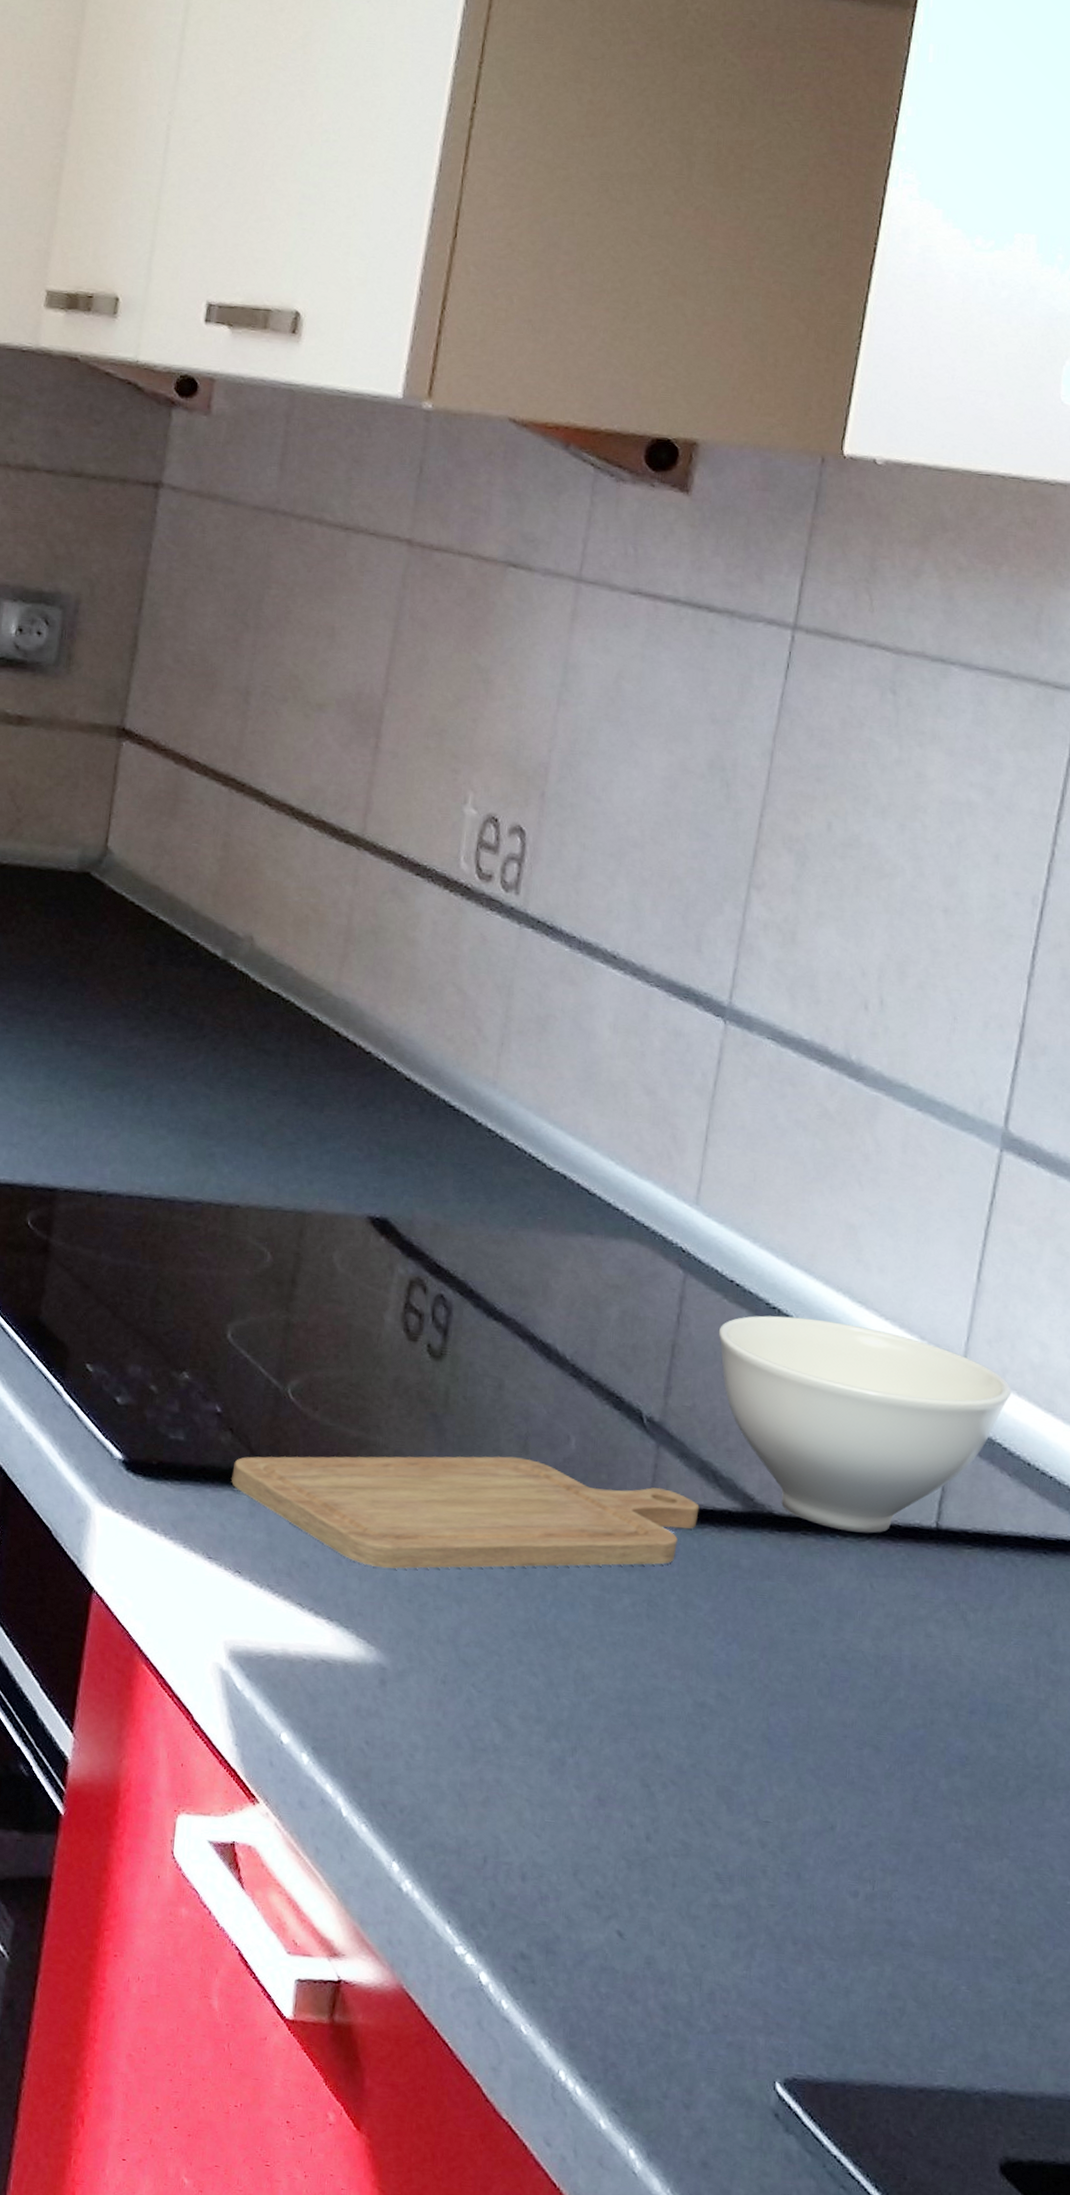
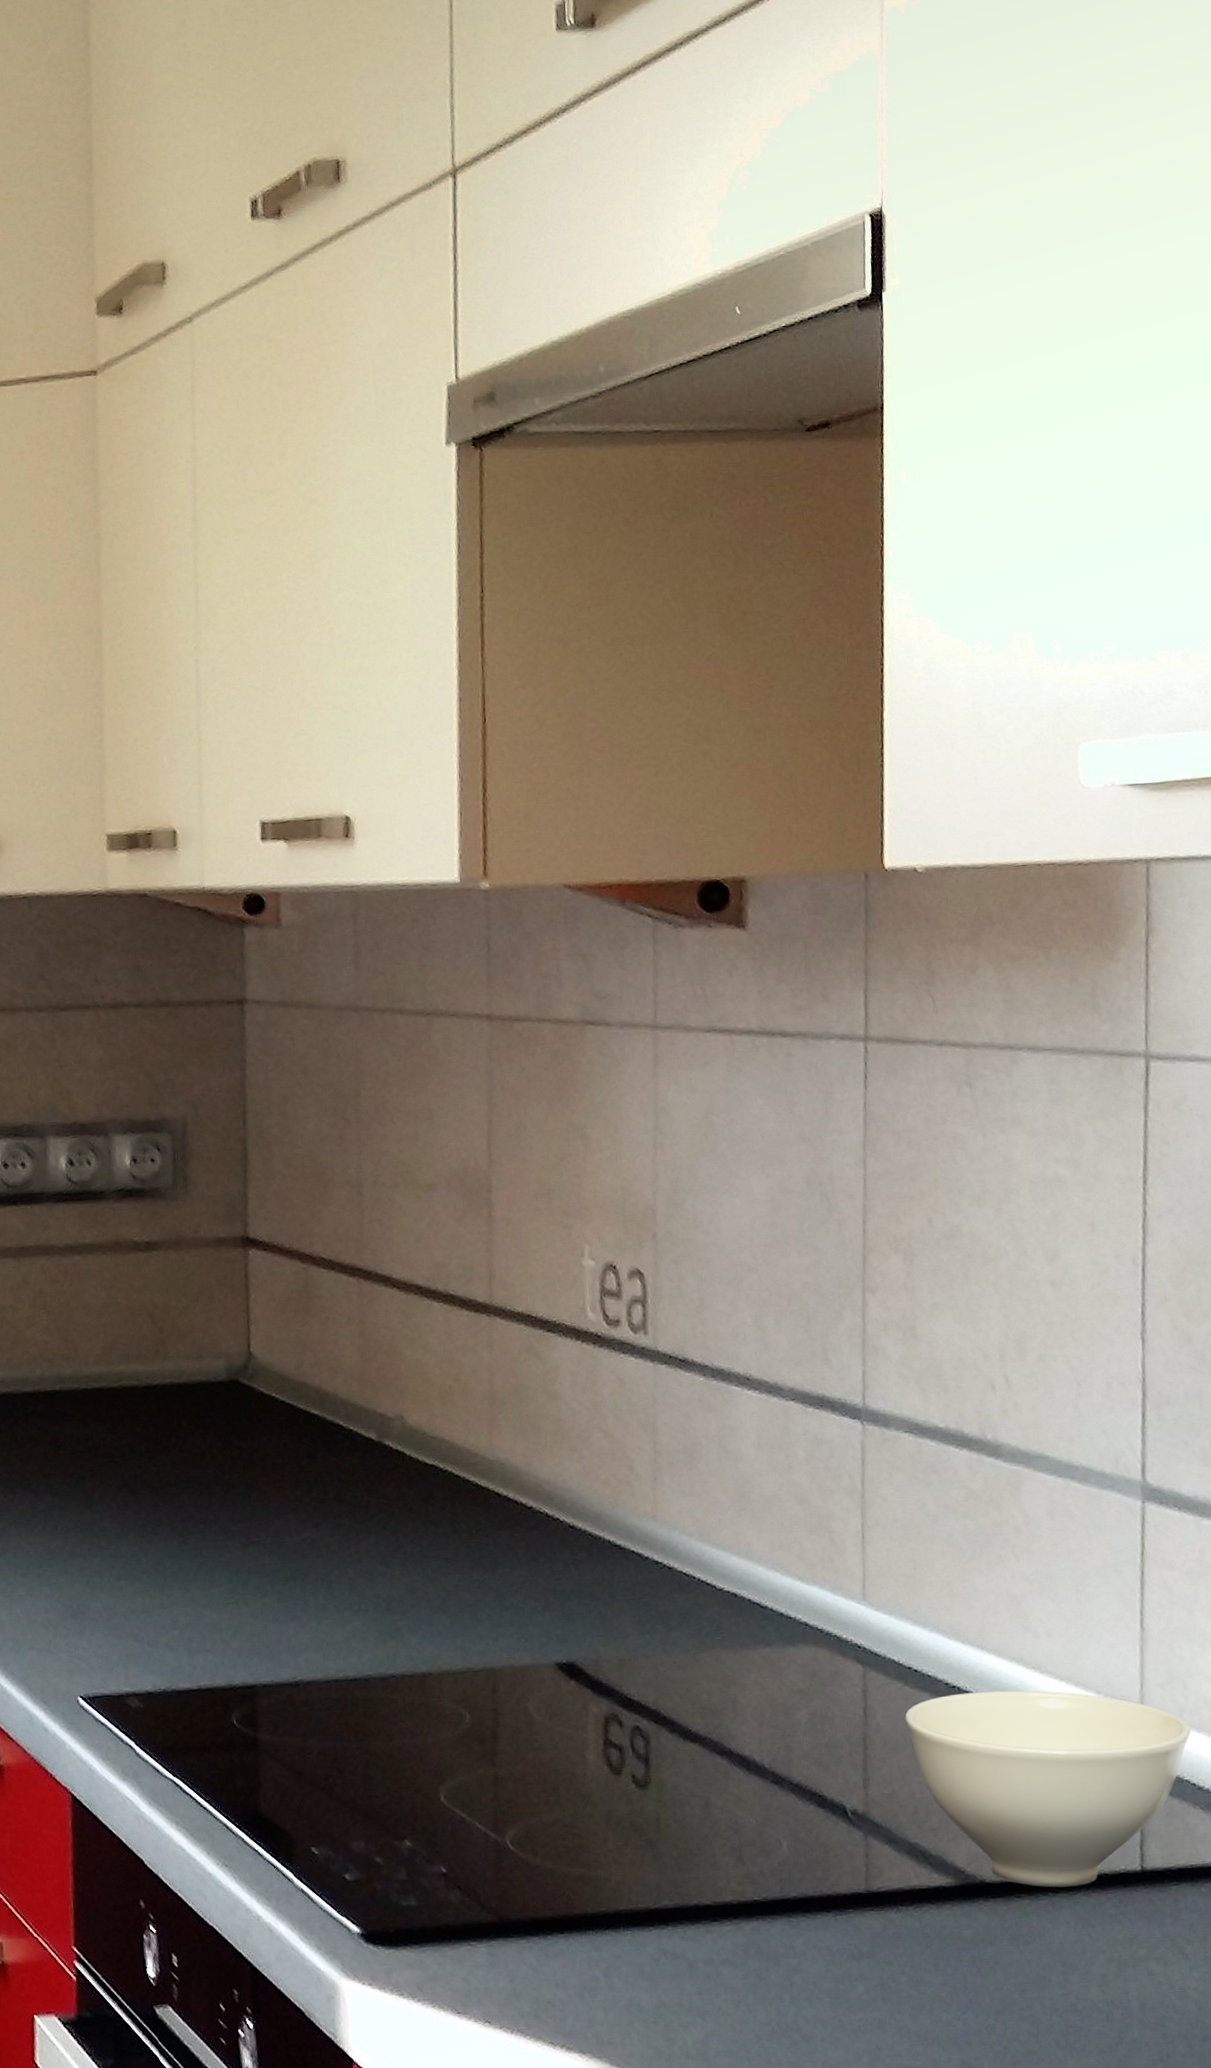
chopping board: present [230,1456,700,1569] -> none [466,1868,915,1996]

